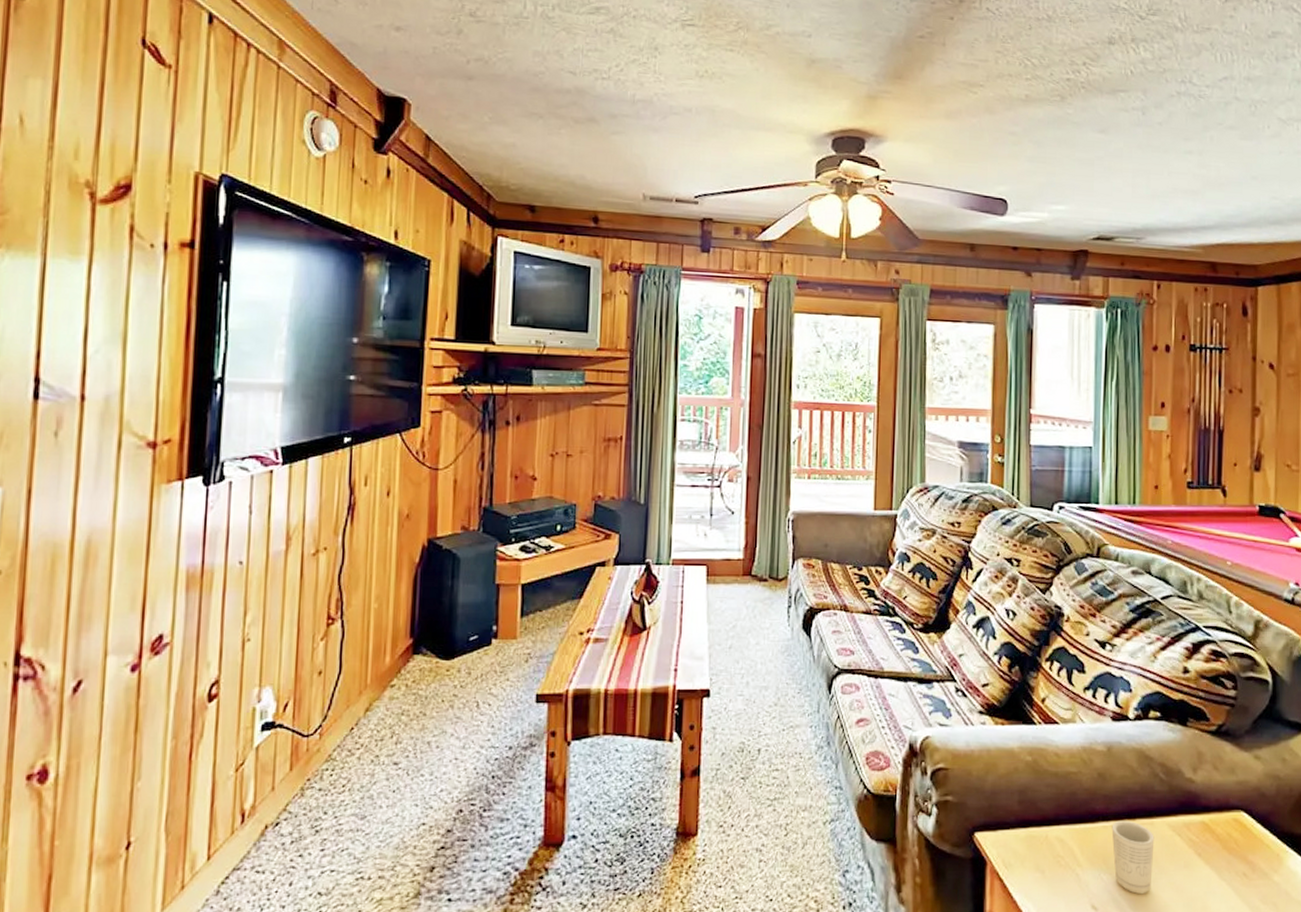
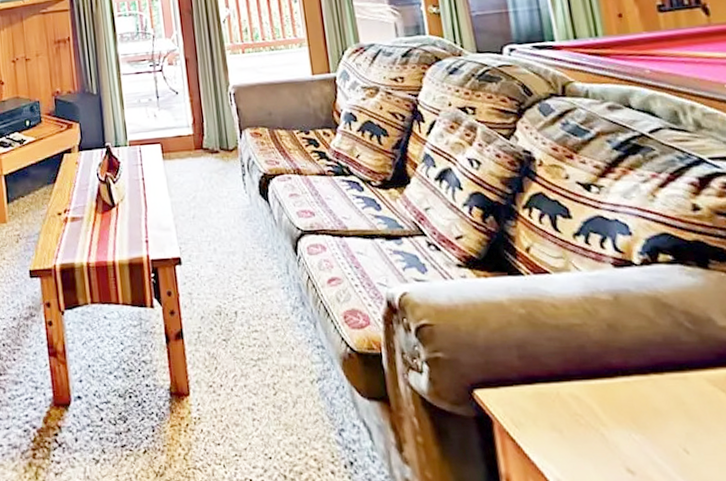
cup: present [1111,820,1155,895] -> none [634,374,698,458]

